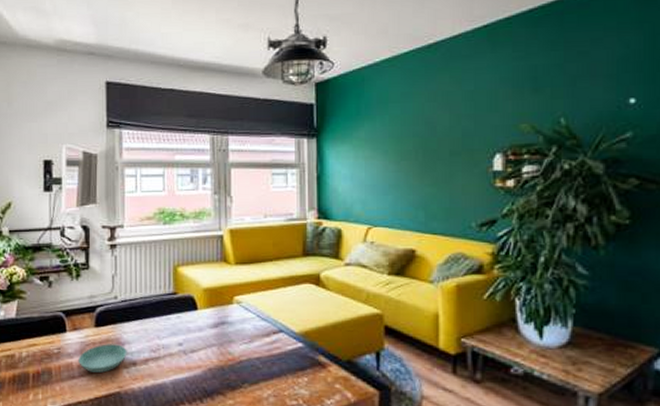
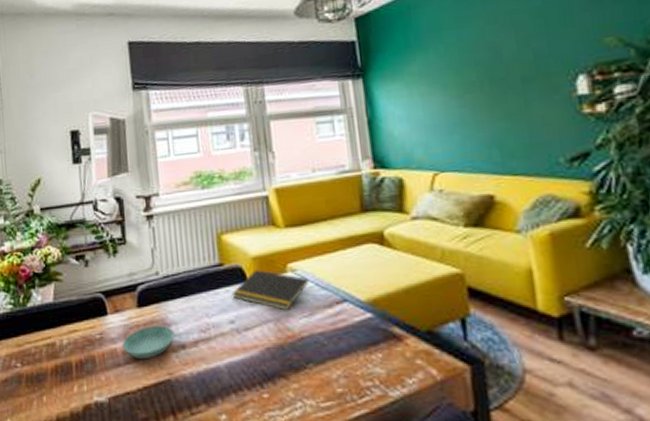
notepad: none [182,300,252,337] -> present [232,270,310,311]

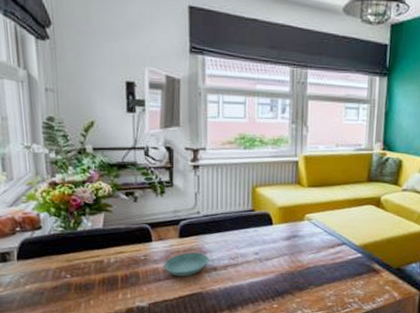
notepad: present [232,270,310,311] -> none [259,217,320,248]

